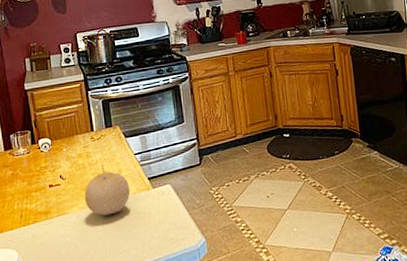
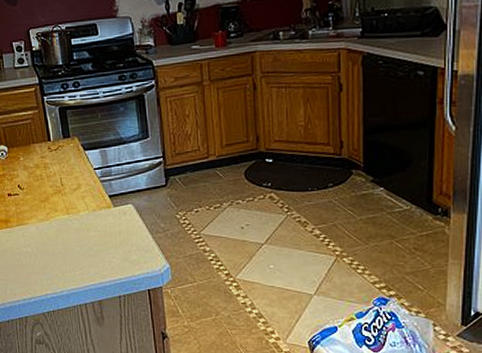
fruit: present [84,171,131,216] -> none [43,185,90,230]

